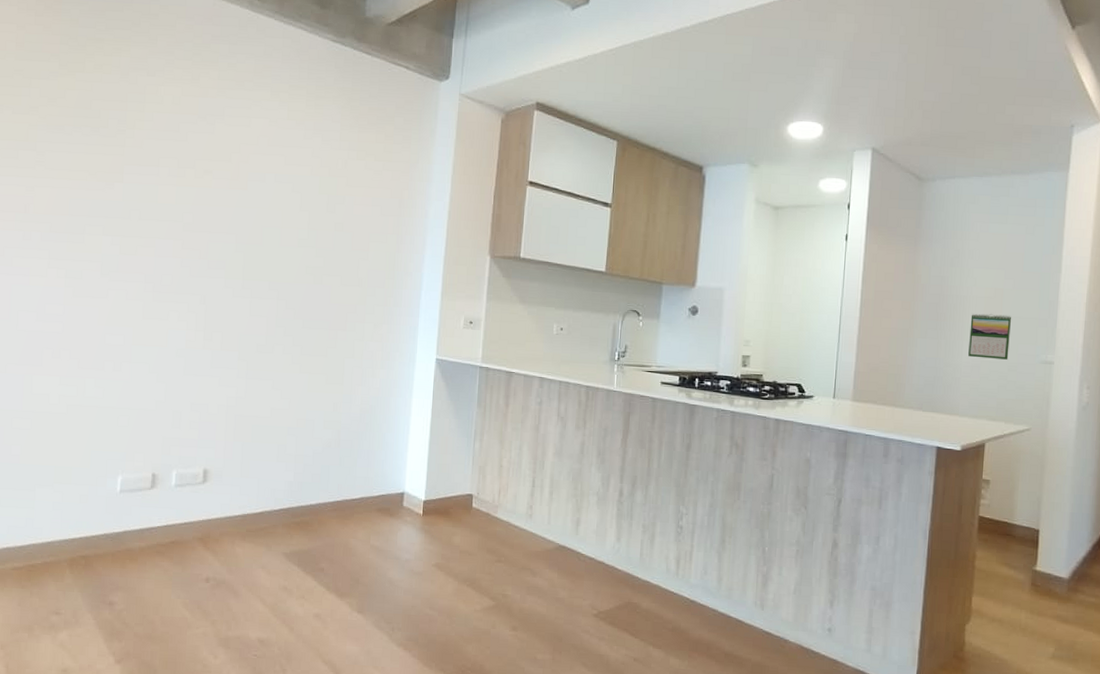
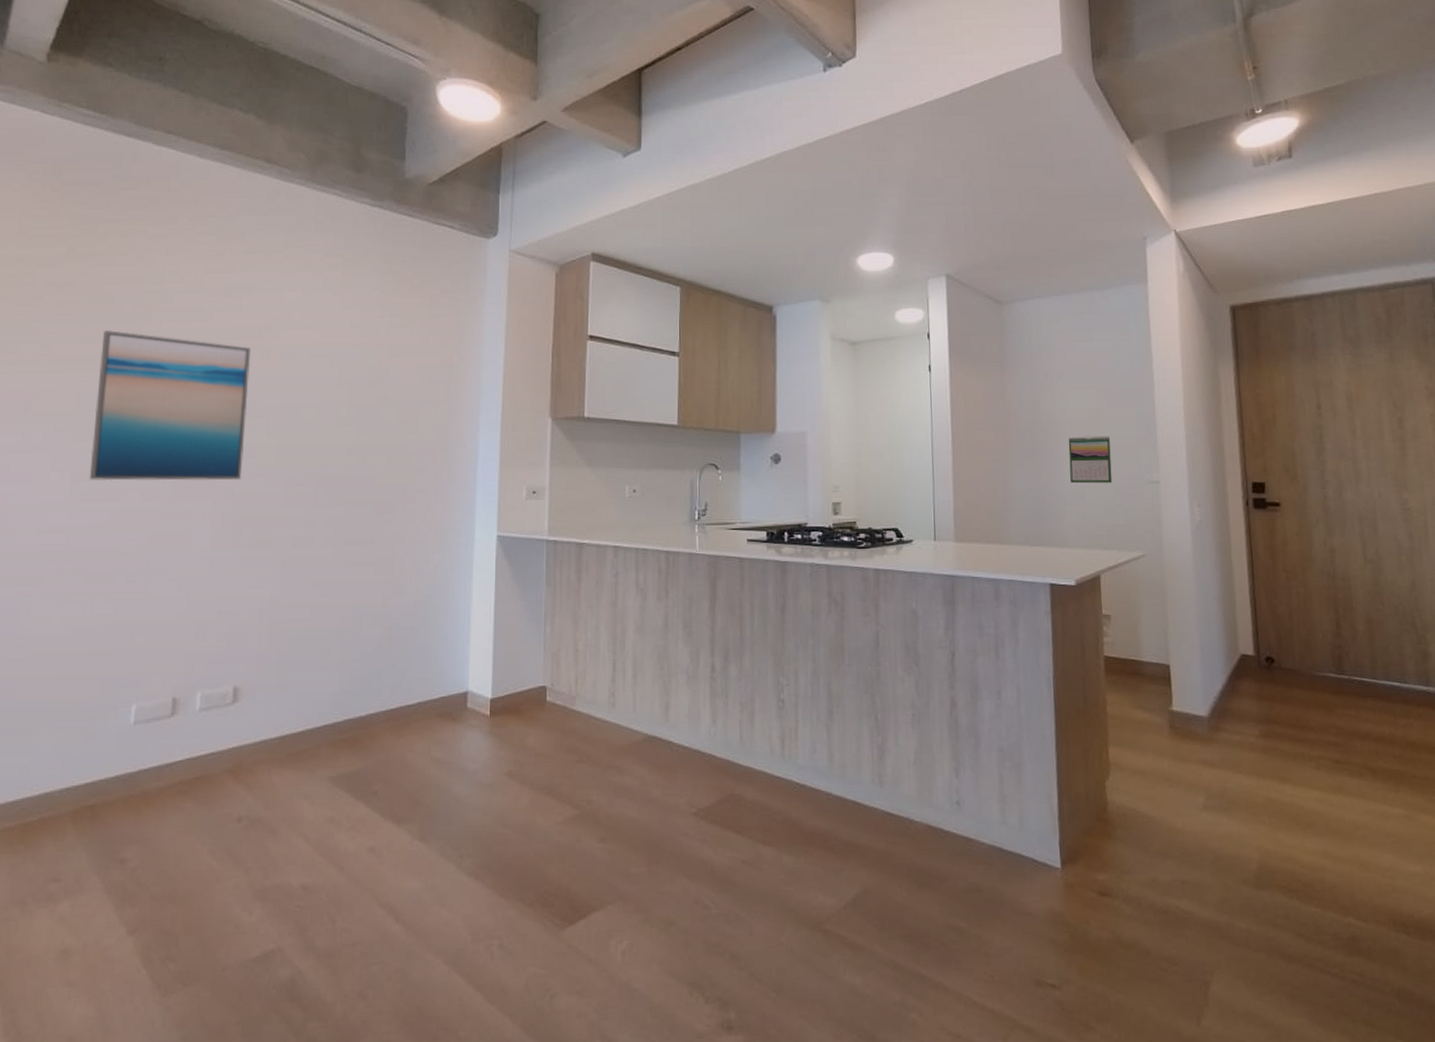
wall art: none [80,142,222,289] -> present [89,329,251,481]

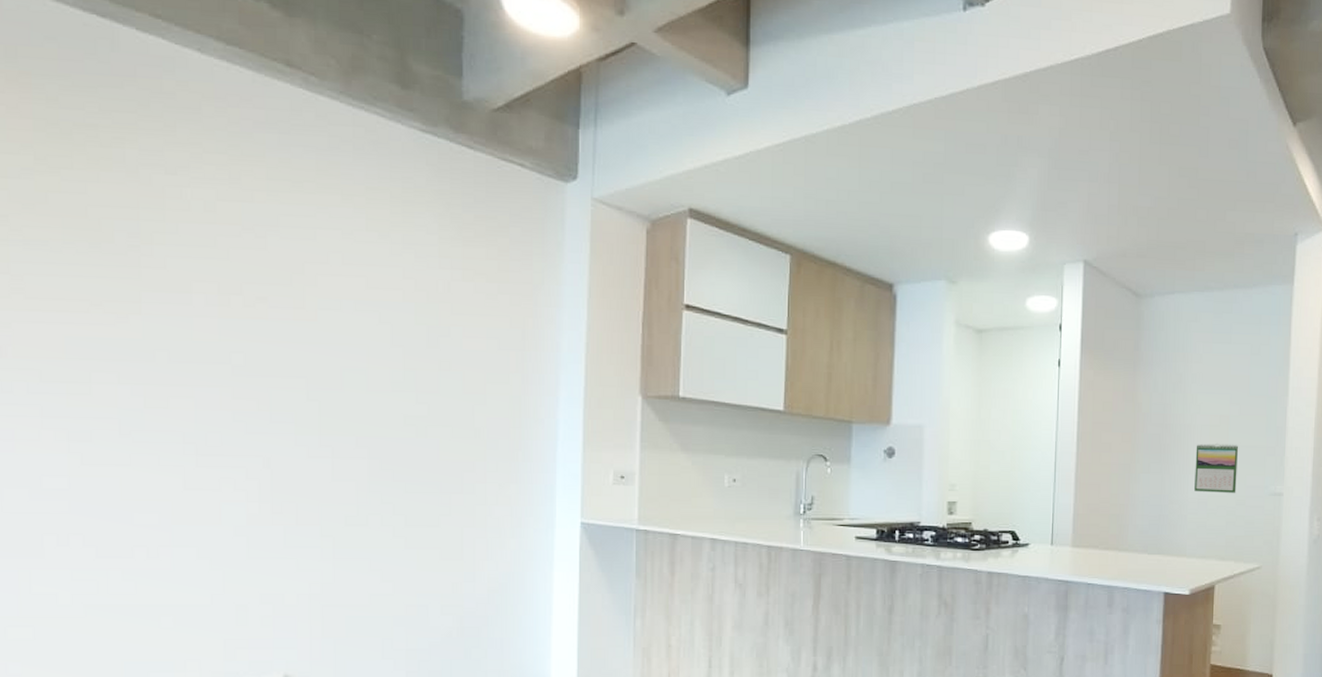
wall art: present [89,329,251,481] -> none [89,262,282,449]

